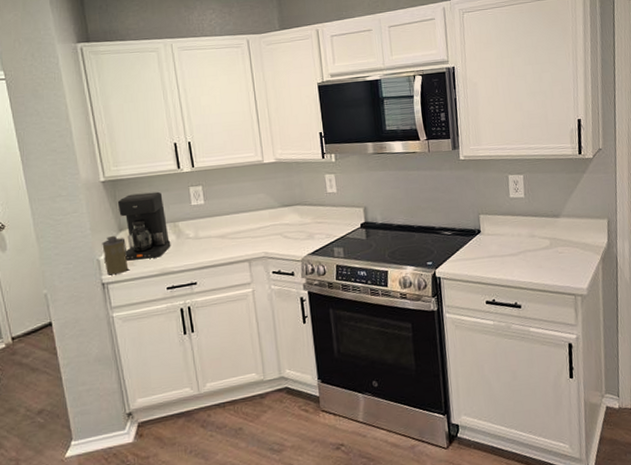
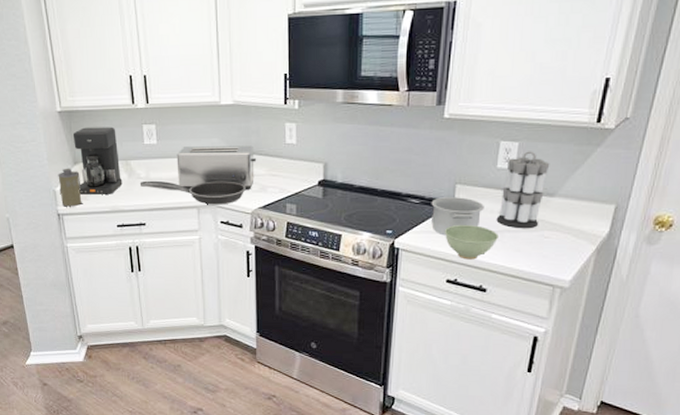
frying pan: none [188,232,295,257] -> present [139,180,247,205]
toaster: none [224,197,302,245] -> present [176,145,257,190]
cooking pot: none [461,225,506,261] -> present [431,196,484,236]
bowl: none [476,248,522,281] -> present [444,225,498,260]
spice rack: none [517,181,552,248] -> present [496,151,550,229]

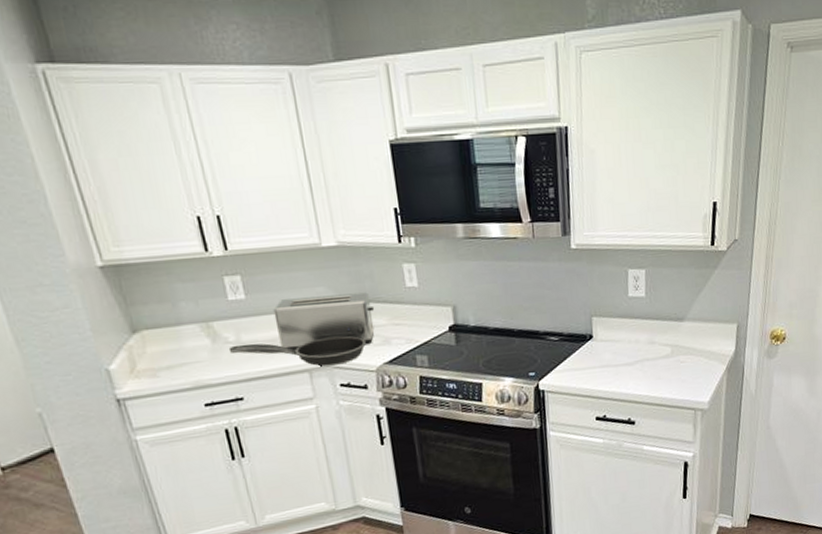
canister: present [58,168,82,208] -> none [110,338,151,390]
coffee maker: present [72,127,123,195] -> none [125,281,205,371]
cooking pot: present [431,196,484,236] -> none [570,329,622,372]
bowl: present [444,225,498,260] -> none [586,357,639,394]
spice rack: present [496,151,550,229] -> none [635,277,676,357]

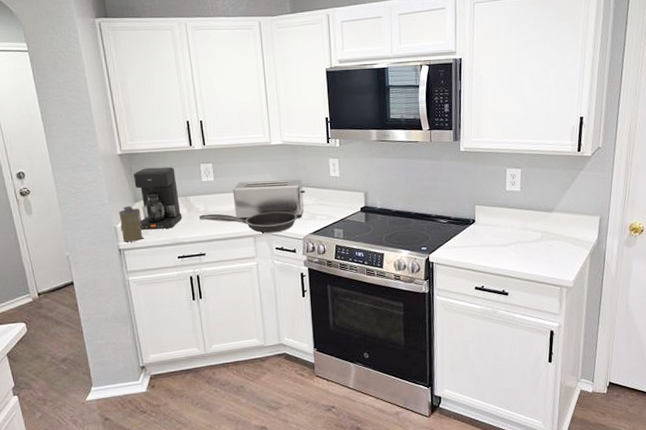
canister: none [110,338,151,390] -> present [119,205,143,243]
coffee maker: none [125,281,205,371] -> present [133,167,182,230]

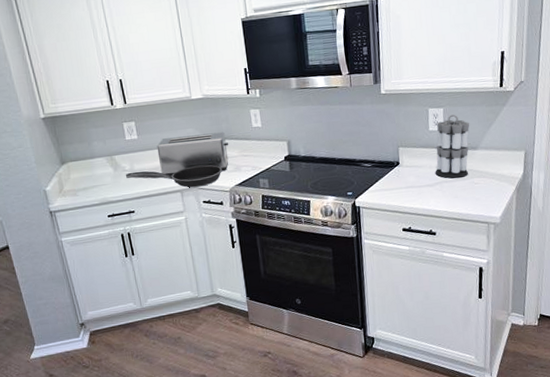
canister: present [119,205,143,243] -> none [47,168,73,205]
coffee maker: present [133,167,182,230] -> none [58,127,109,192]
spice rack: none [510,176,547,240] -> present [435,114,470,179]

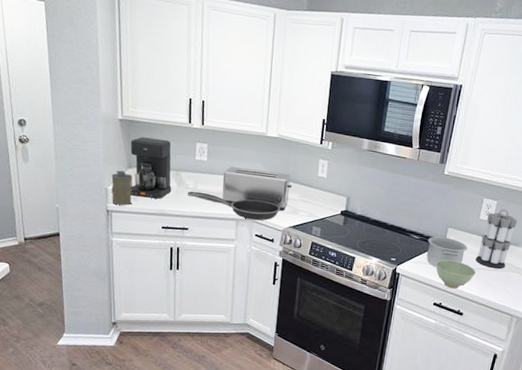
canister: none [47,168,73,205] -> present [111,170,133,206]
coffee maker: none [58,127,109,192] -> present [129,137,172,199]
cooking pot: none [380,157,424,192] -> present [427,236,467,268]
bowl: none [394,180,439,210] -> present [435,260,476,289]

